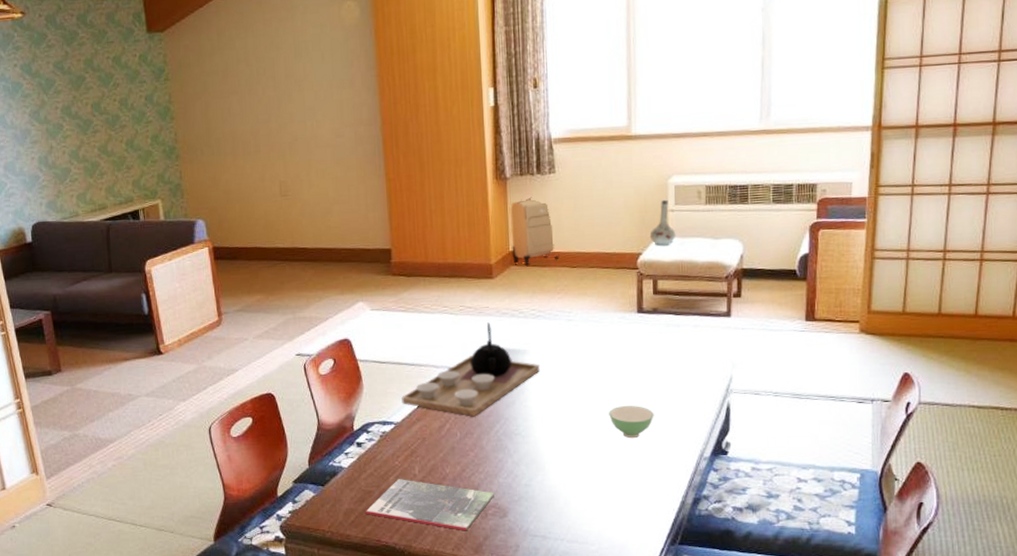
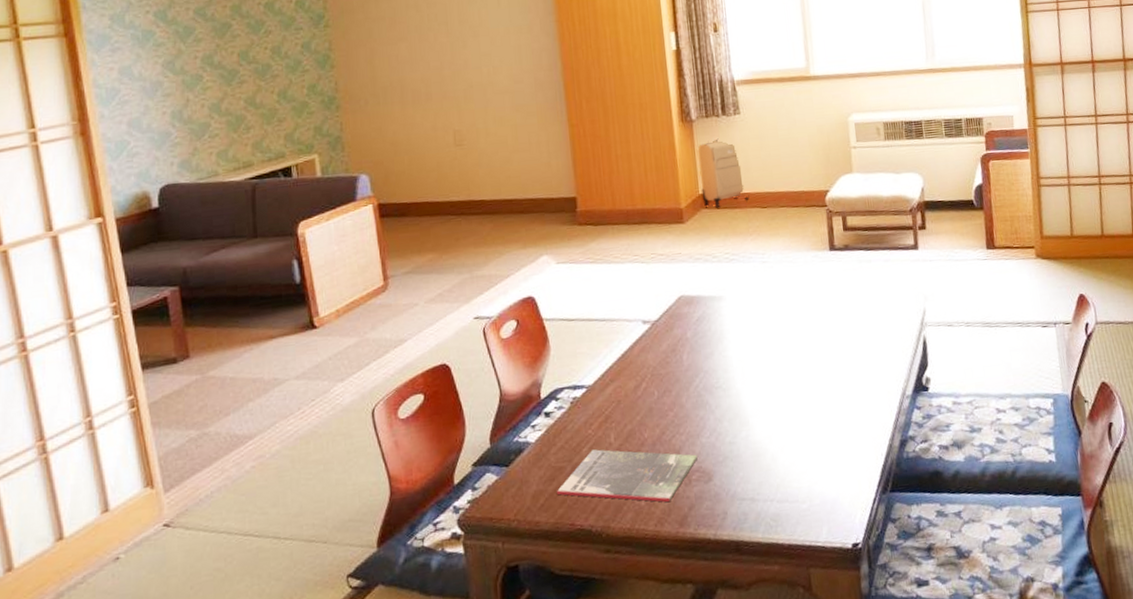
tea set: present [402,322,540,417] -> none [593,269,737,373]
bowl: present [609,406,654,439] -> none [809,346,855,382]
vase: present [649,199,676,247] -> none [835,137,860,183]

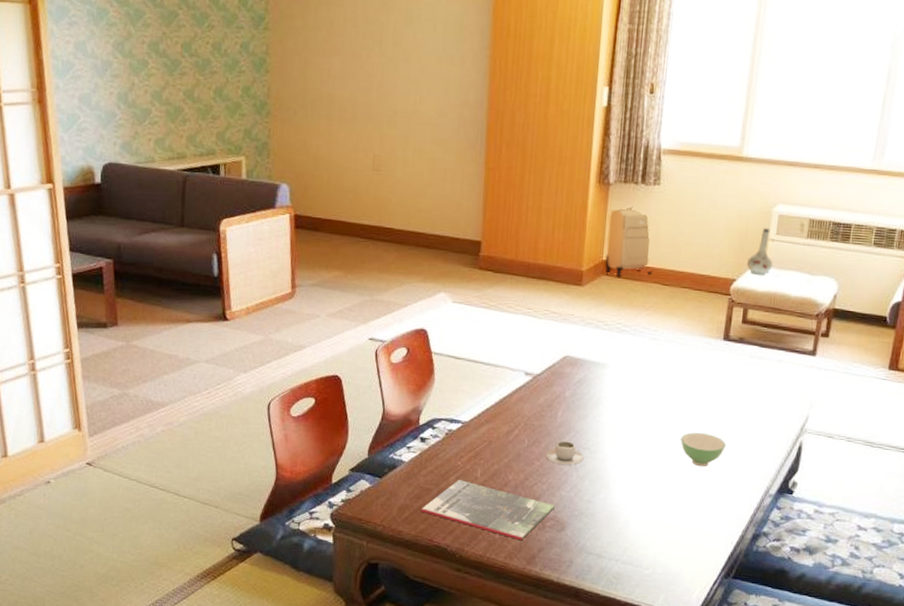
teacup: none [678,383,718,410] -> present [545,441,584,465]
bowl: none [809,346,855,382] -> present [681,433,726,467]
vase: none [835,137,860,183] -> present [746,227,773,276]

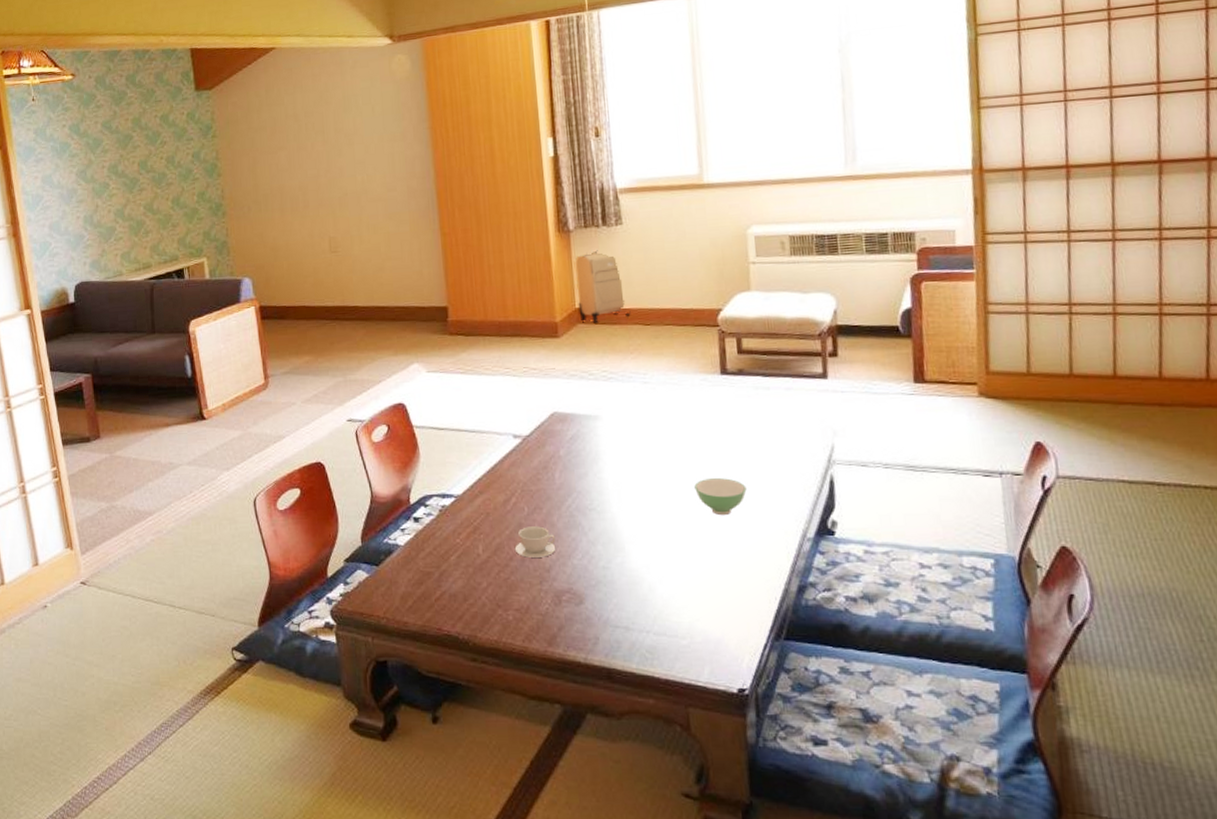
magazine: present [420,480,555,541] -> none [424,559,568,620]
teacup: none [510,457,549,486] -> present [514,526,556,558]
teacup: present [545,441,584,465] -> none [549,504,591,530]
vase: present [746,227,773,276] -> none [729,251,760,302]

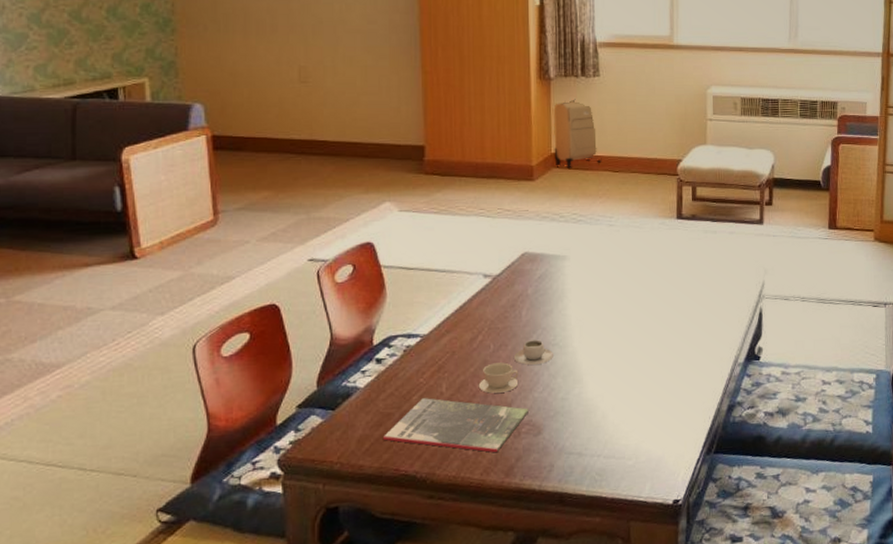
magazine: none [424,559,568,620] -> present [382,398,528,453]
teacup: none [549,504,591,530] -> present [513,340,553,365]
bowl: present [694,478,747,516] -> none [648,312,692,346]

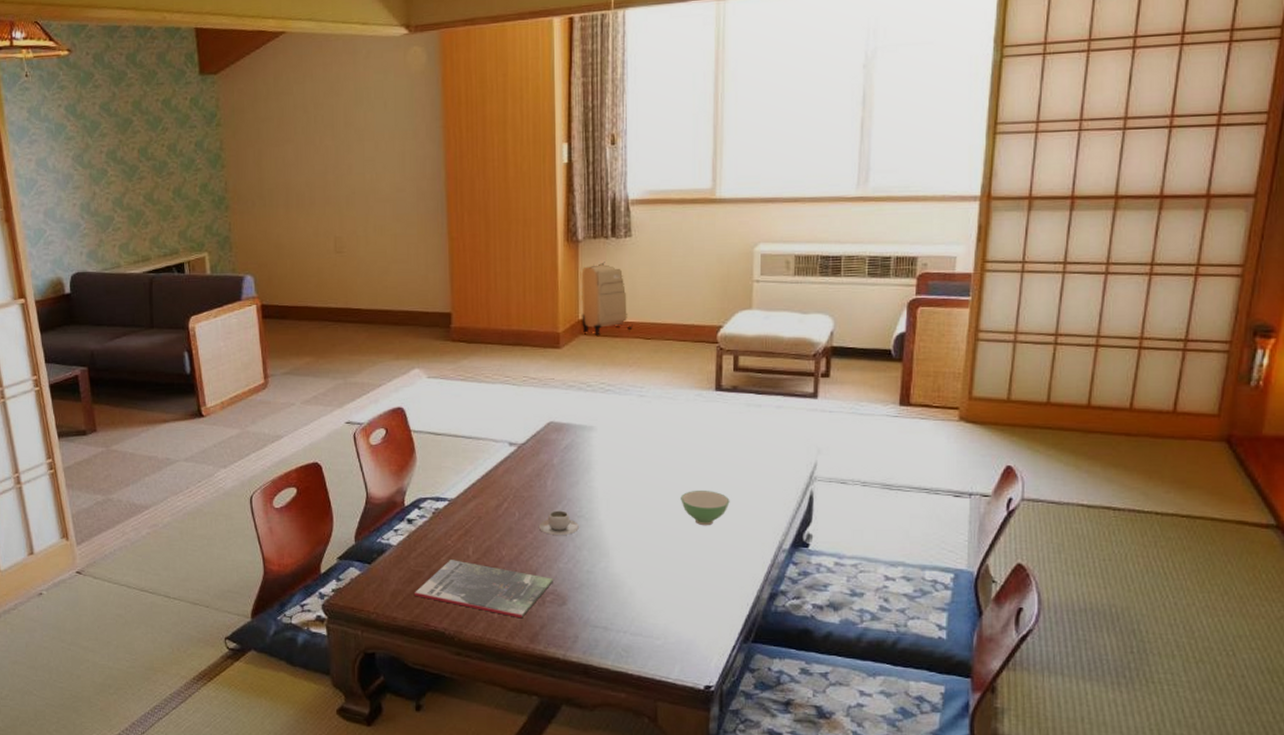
teacup: present [478,362,519,393] -> none [503,531,544,560]
bowl: none [648,312,692,346] -> present [680,491,730,526]

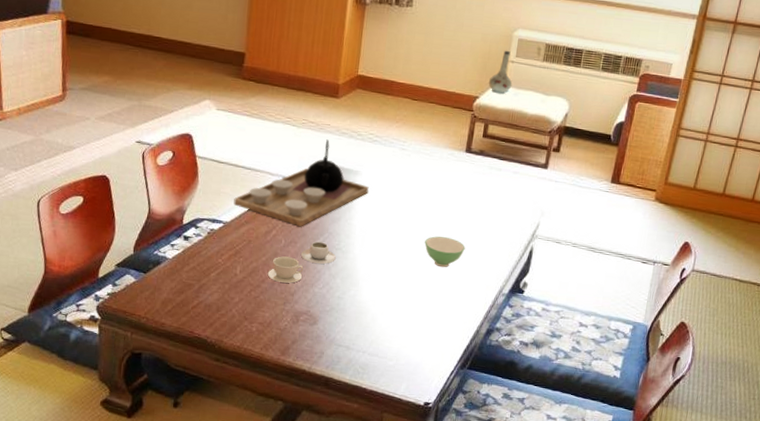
magazine: present [413,560,553,619] -> none [182,276,308,334]
tea set: none [457,395,607,496] -> present [233,139,369,227]
teacup: none [503,531,544,560] -> present [267,256,304,283]
suitcase: present [582,262,633,336] -> none [360,26,404,91]
vase: none [731,269,761,320] -> present [488,50,513,95]

